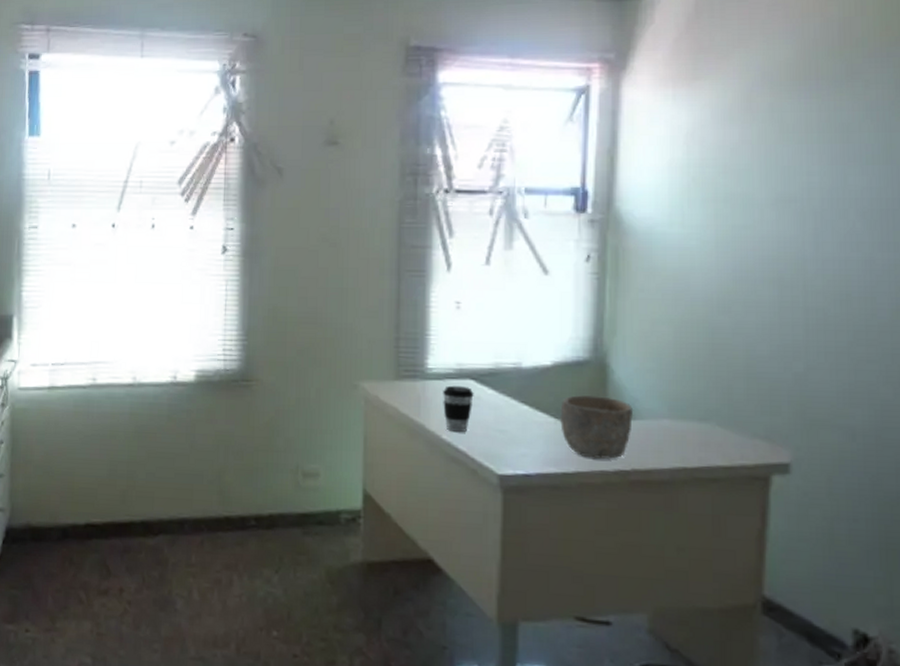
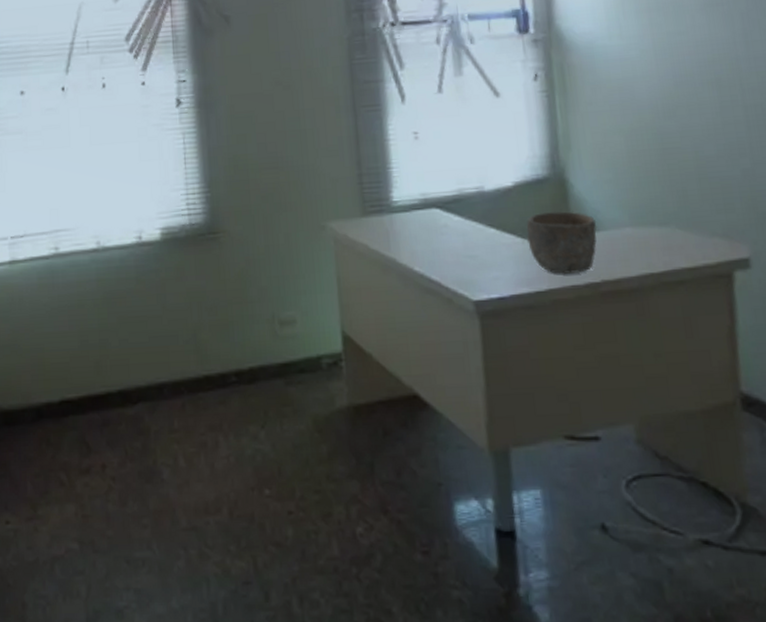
coffee cup: present [443,385,474,433] -> none [410,215,441,263]

